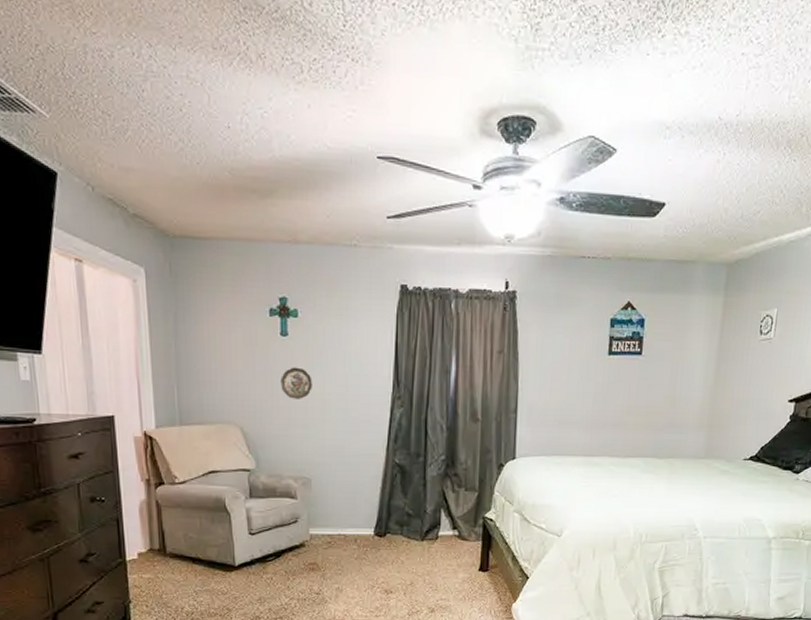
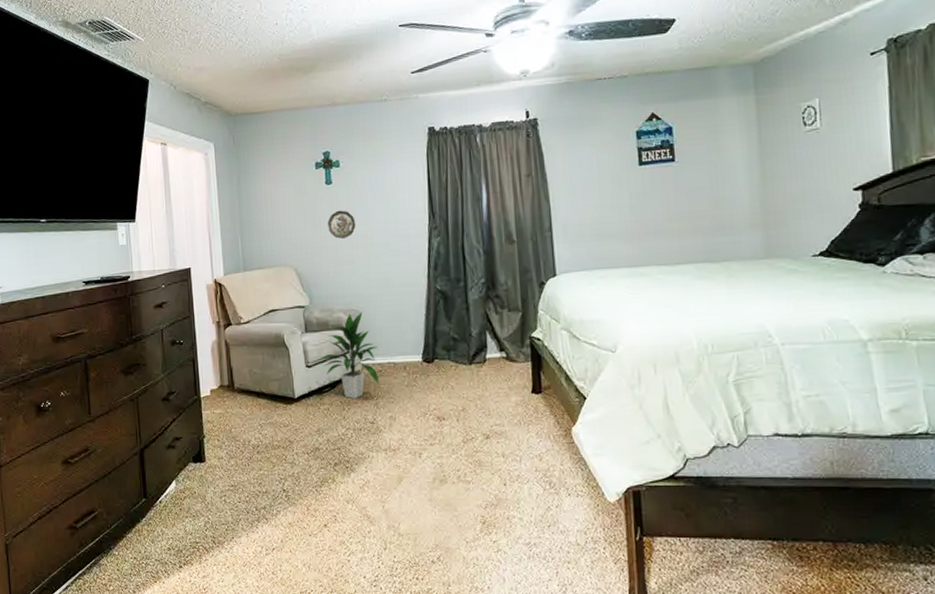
indoor plant: none [263,480,328,568] -> present [318,311,379,398]

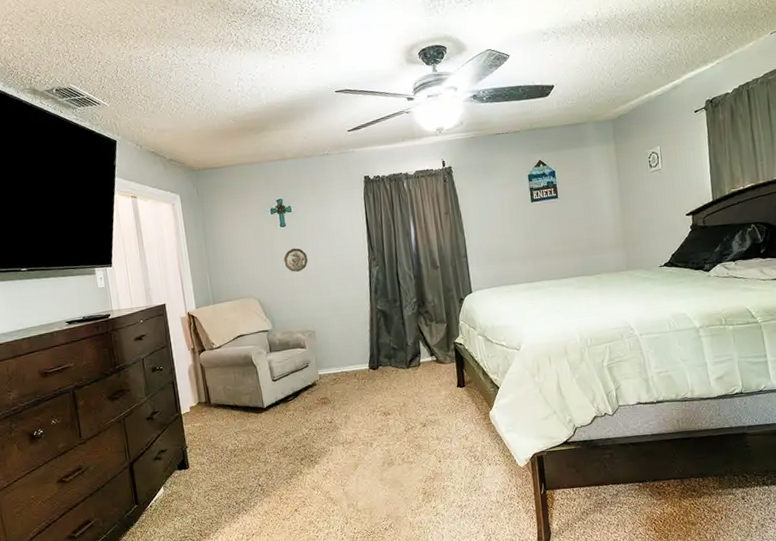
indoor plant: present [318,311,379,398] -> none [282,331,334,404]

